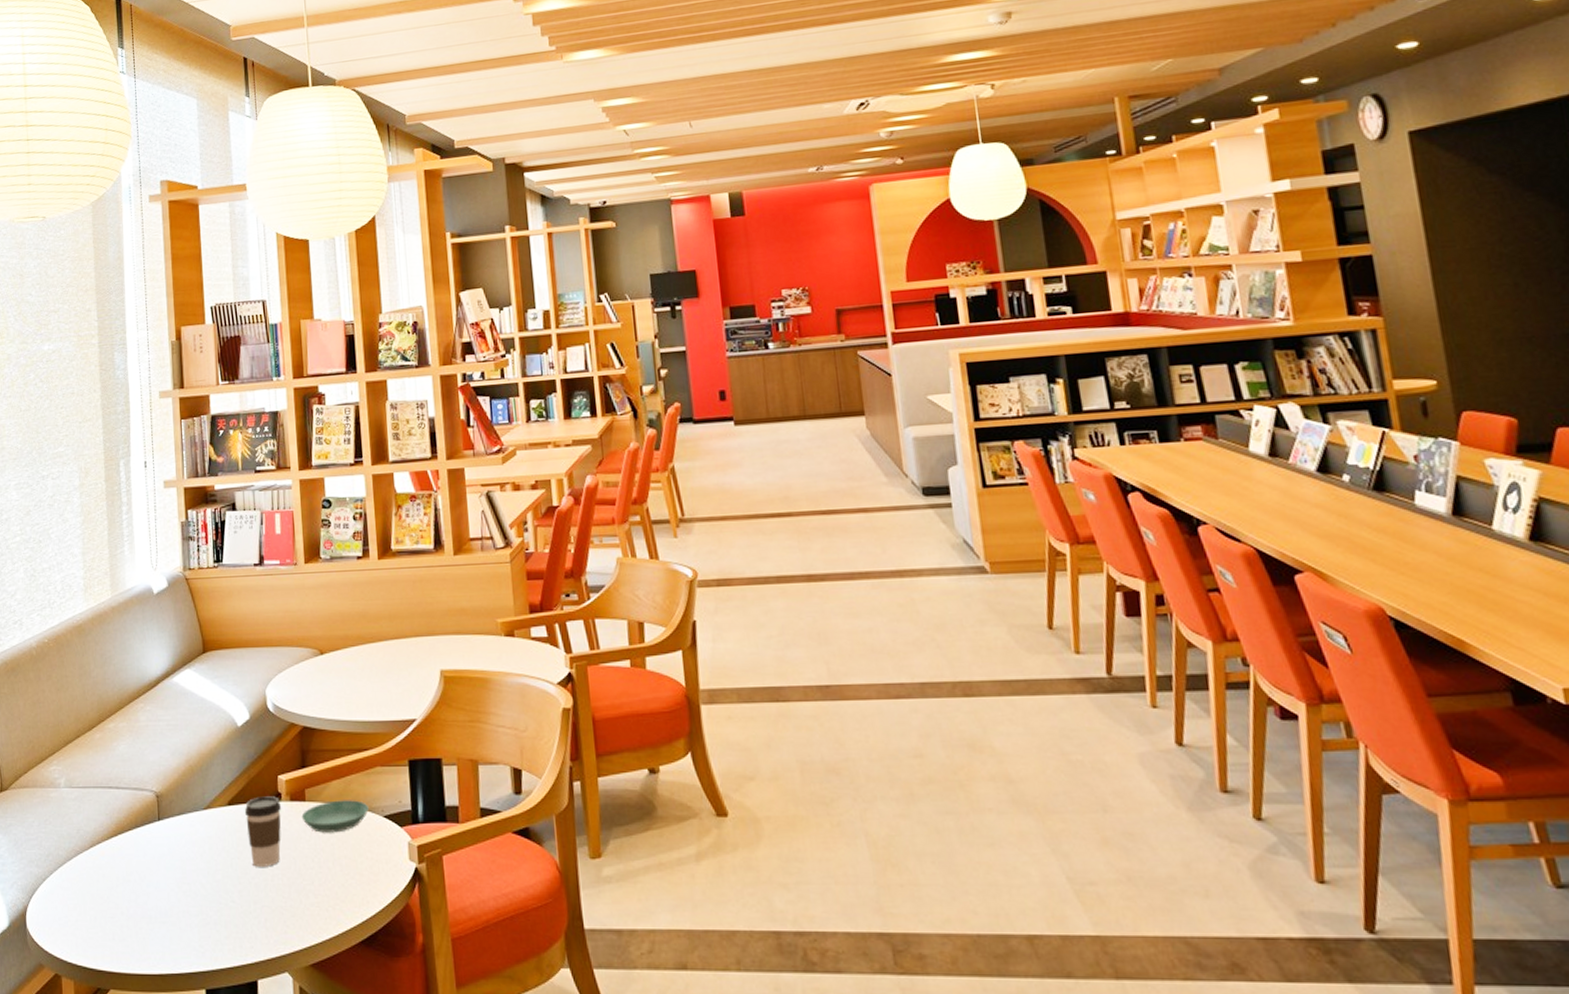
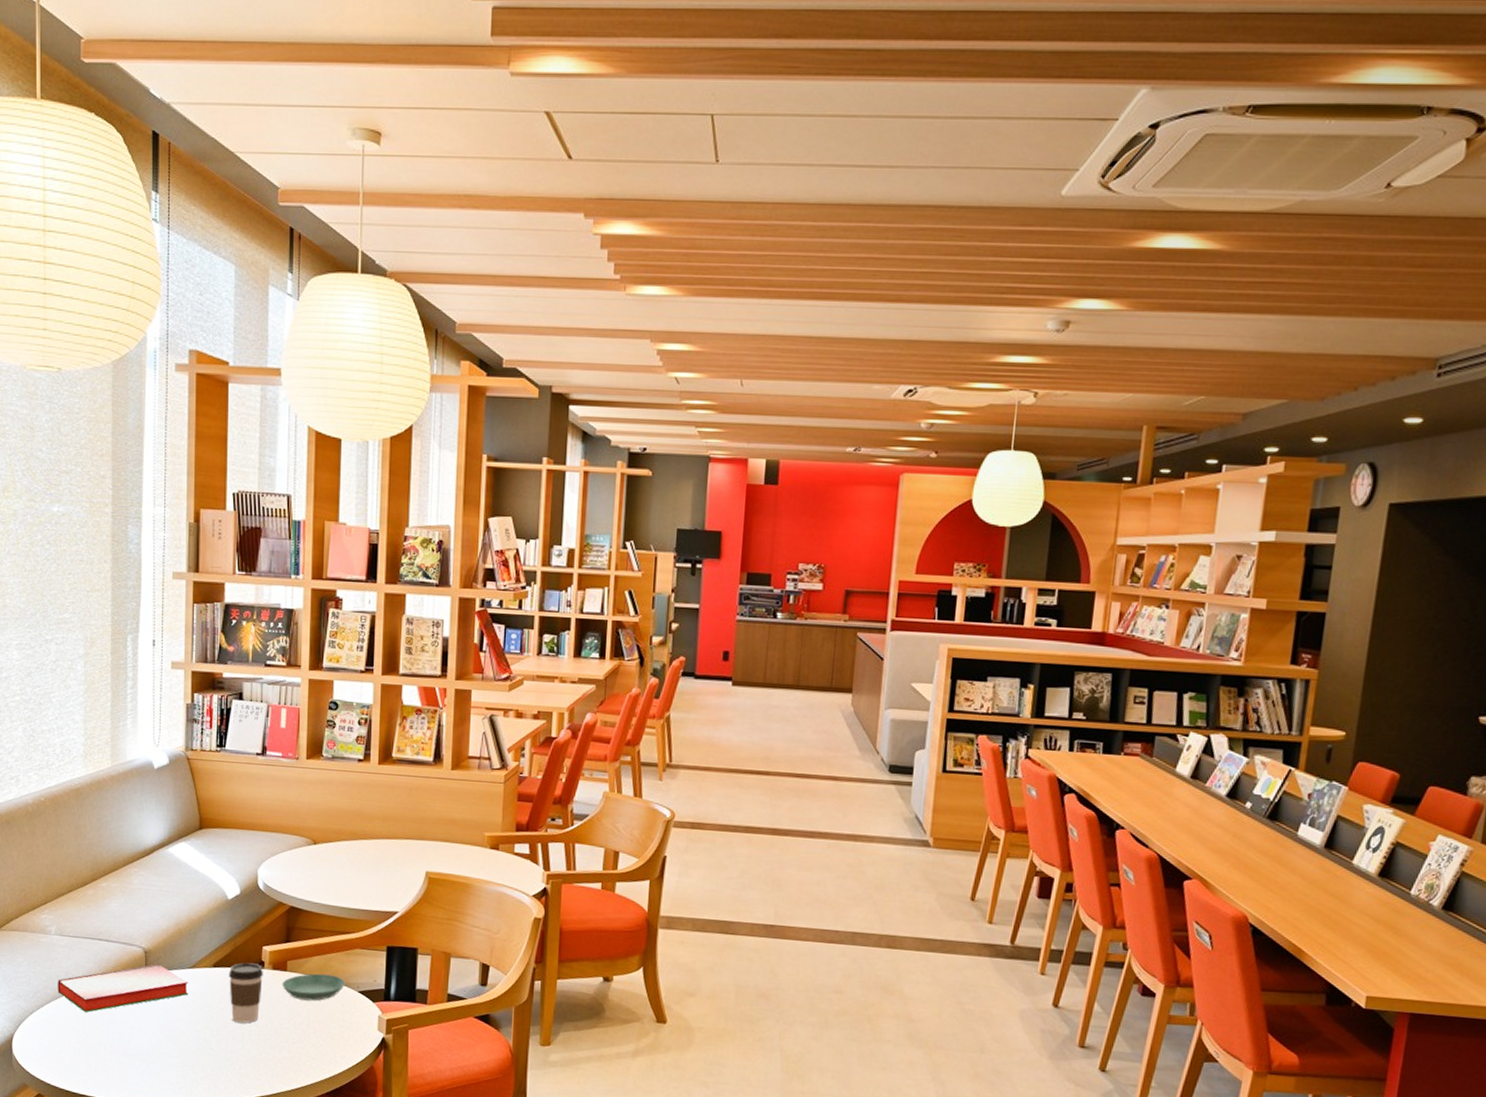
hardback book: none [69,809,204,873] -> present [58,964,188,1013]

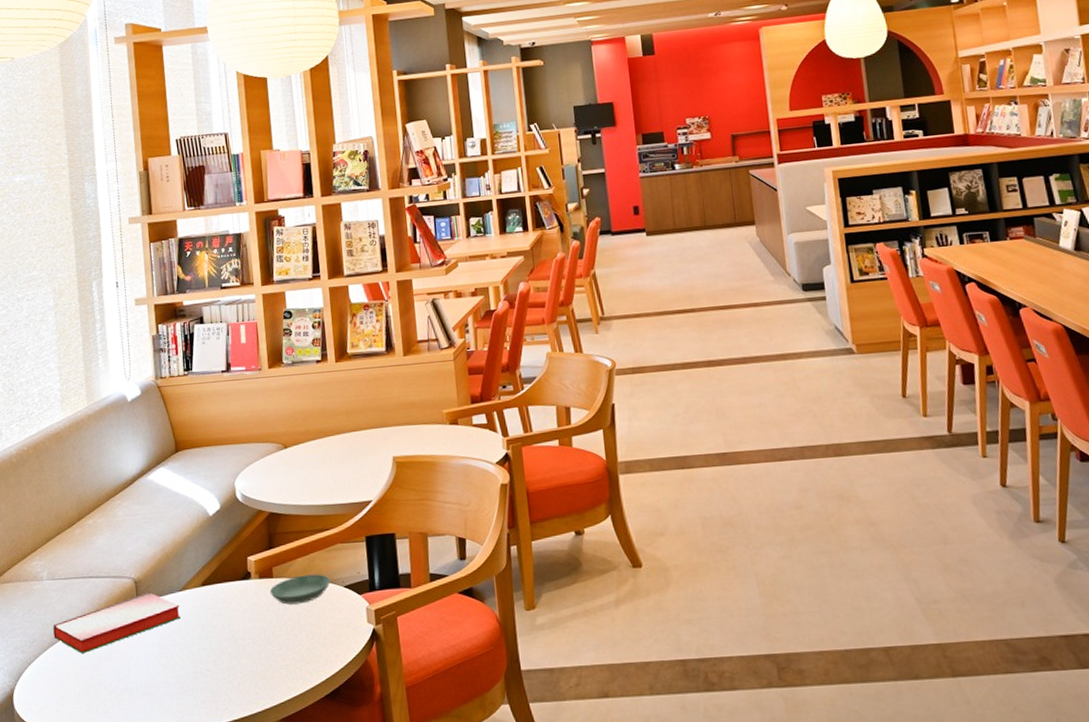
coffee cup: present [228,962,263,1024] -> none [217,575,252,638]

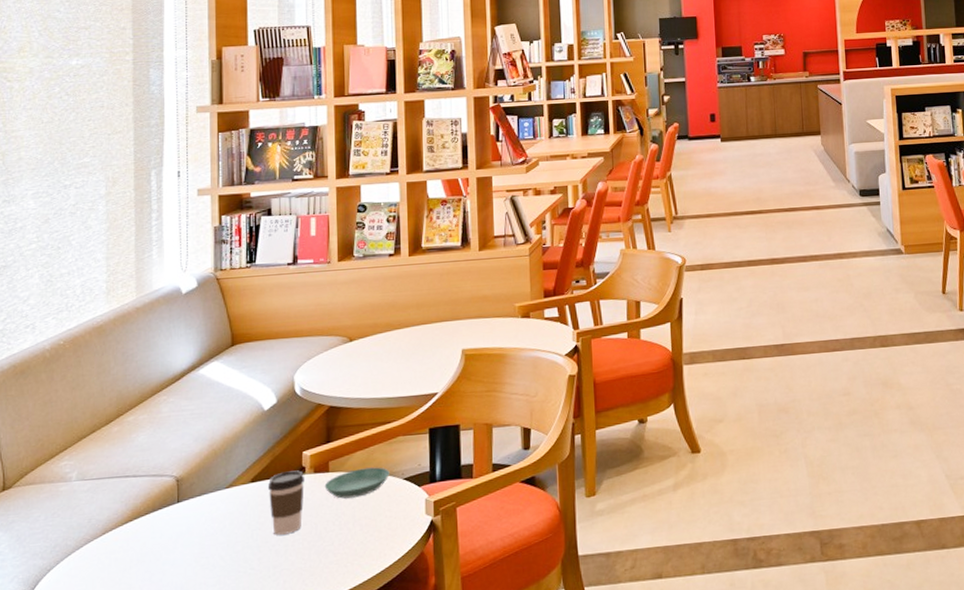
hardback book: present [53,592,180,654] -> none [79,490,225,558]
coffee cup: none [217,575,252,638] -> present [267,470,304,535]

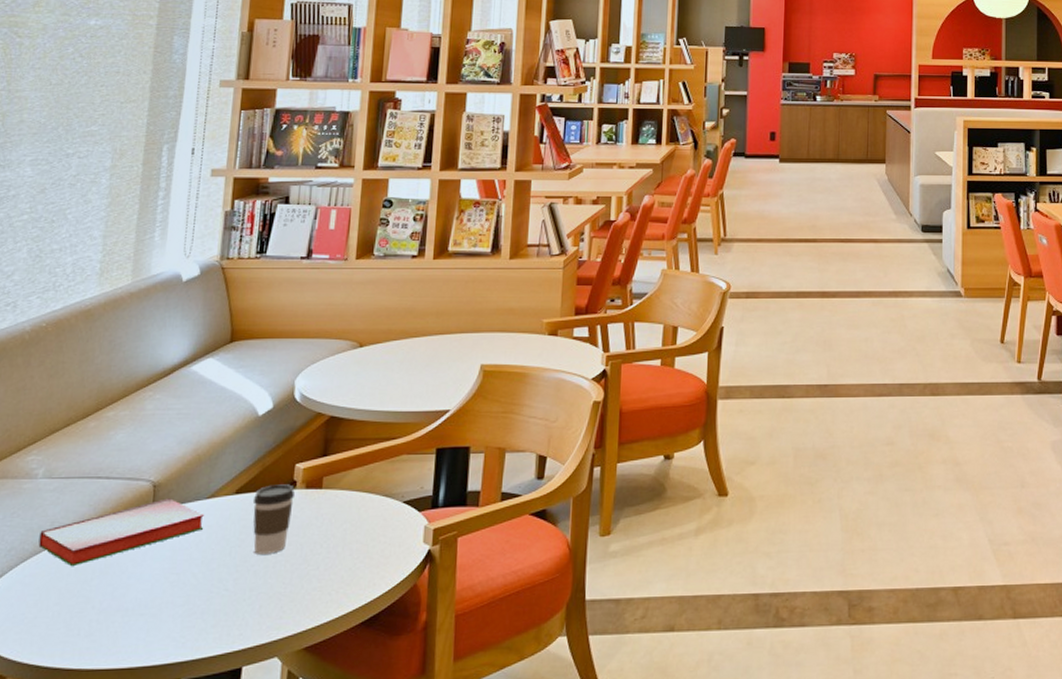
hardback book: none [79,490,225,558] -> present [38,498,204,567]
saucer: present [324,467,390,499] -> none [315,487,388,519]

